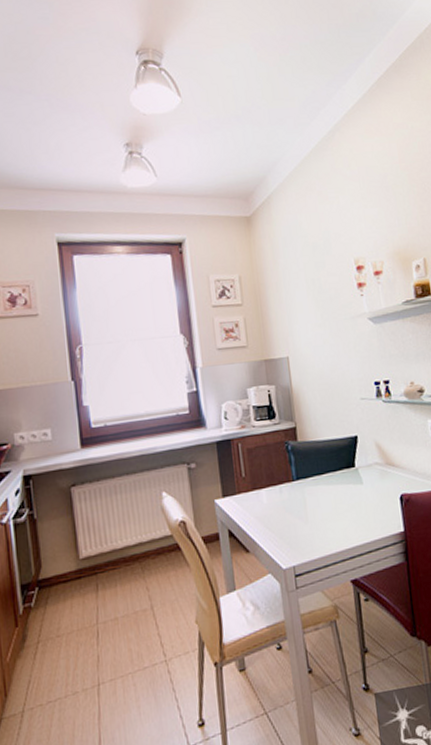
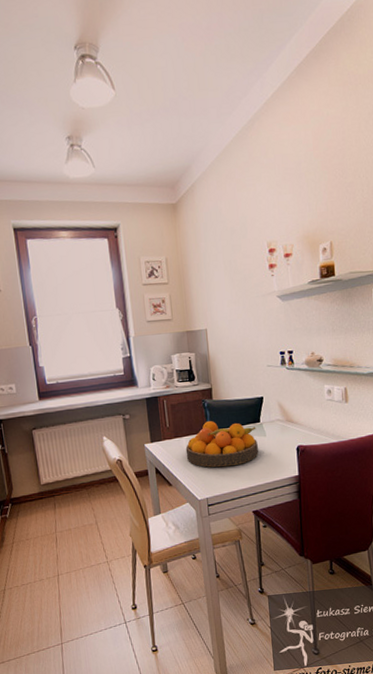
fruit bowl: none [265,467,355,526] -> present [185,421,258,467]

